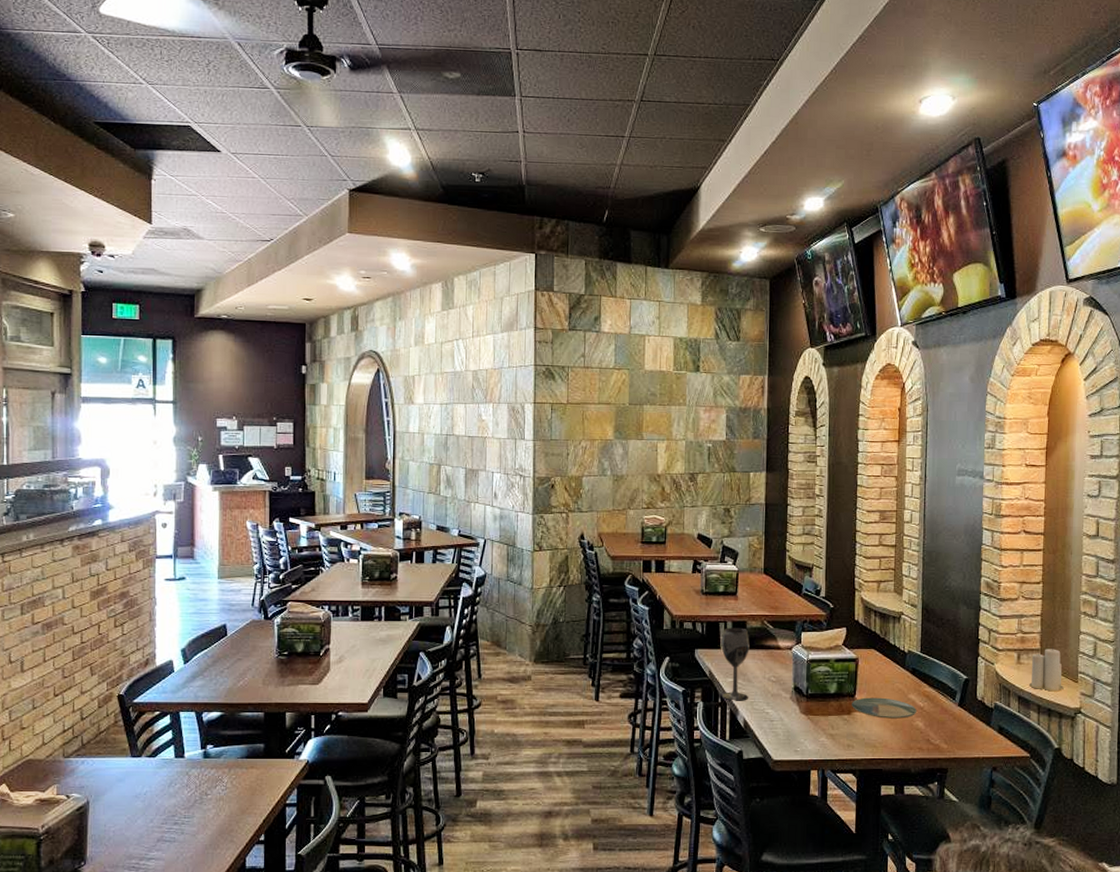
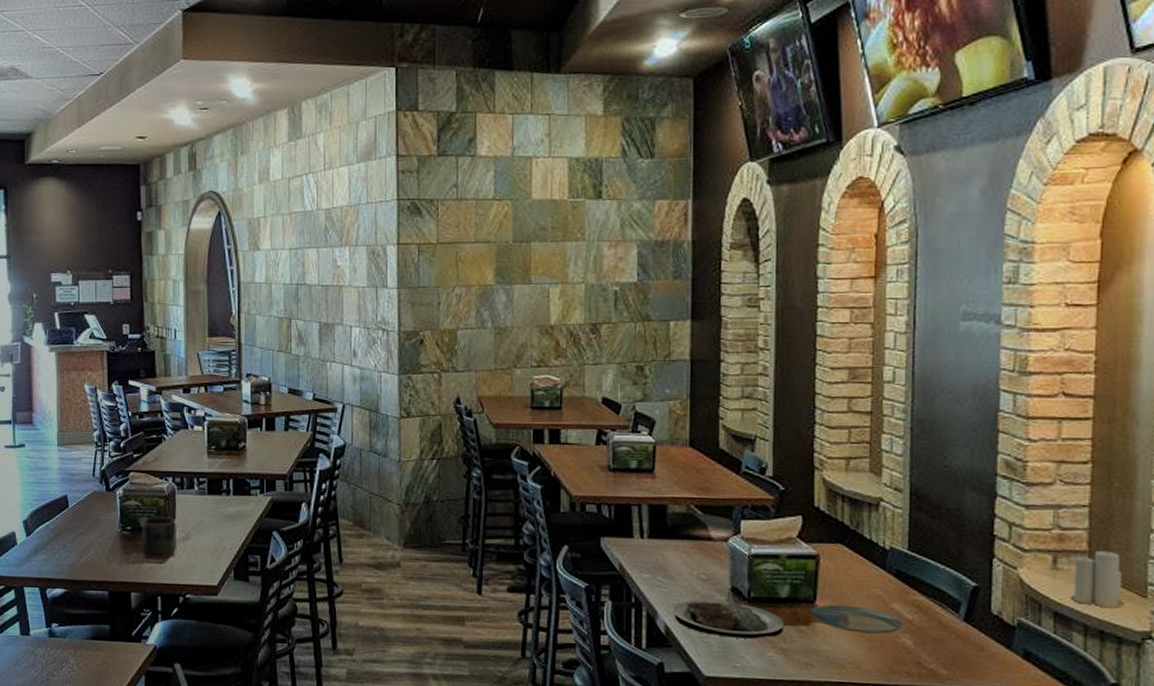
mug: none [297,642,331,681] -> present [141,516,176,559]
wine glass: present [721,627,750,701] -> none [634,512,672,602]
plate: none [750,698,833,728] -> present [673,599,785,639]

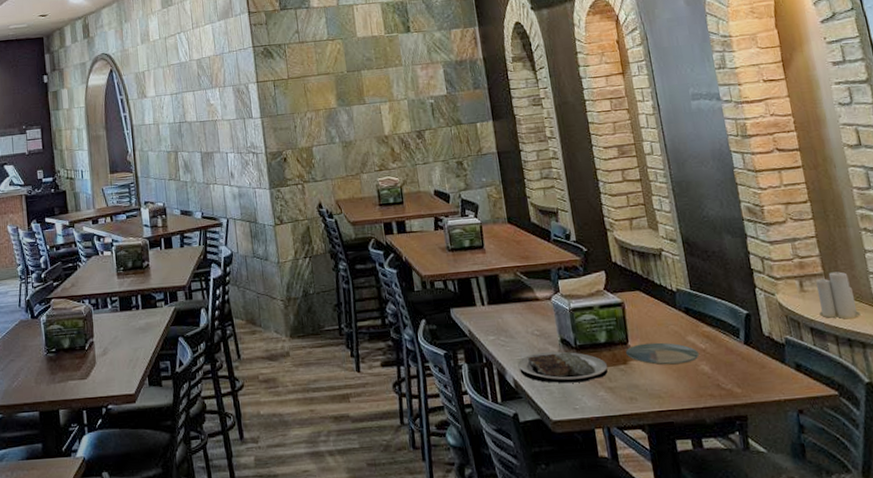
mug: present [141,516,176,559] -> none [64,336,96,376]

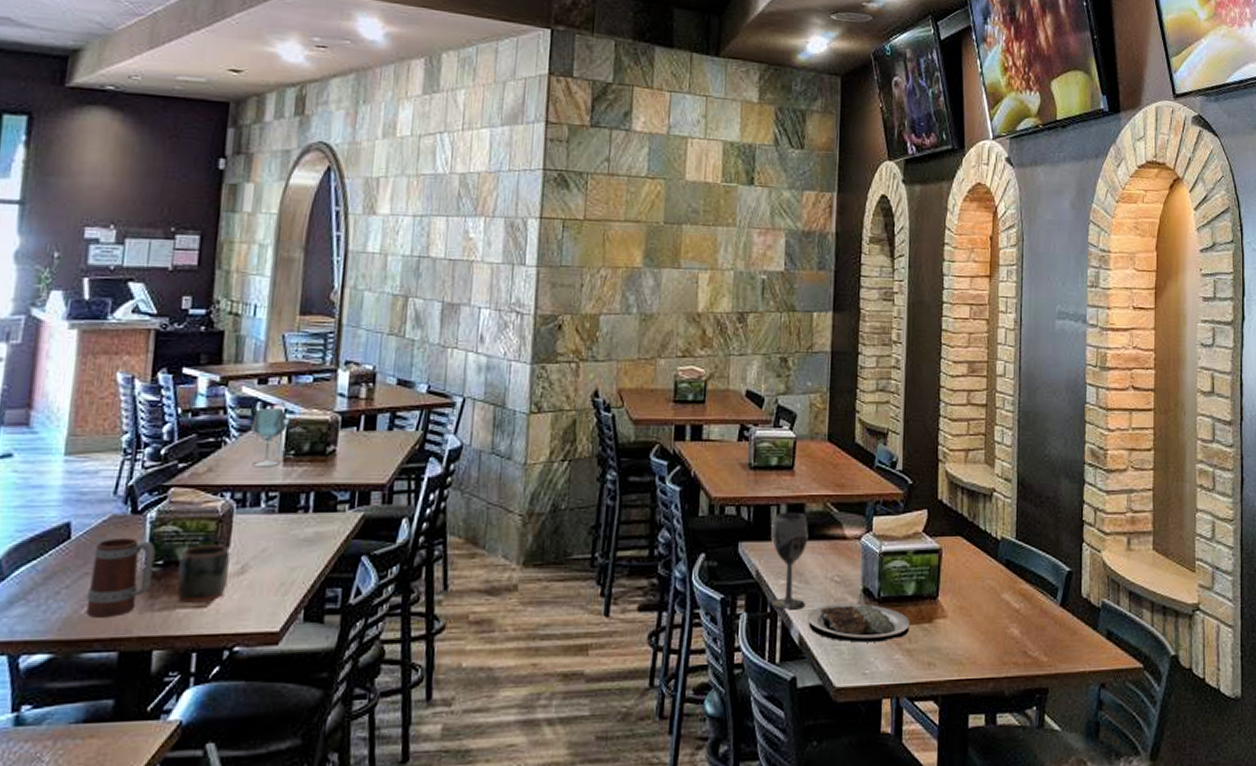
beer mug: none [14,334,51,389] -> present [86,537,156,618]
mug: none [64,336,96,376] -> present [176,545,230,603]
wine glass: none [93,238,115,281] -> present [251,407,287,467]
wine glass: none [475,281,514,360] -> present [772,512,809,610]
plate: present [625,342,699,366] -> none [932,598,1011,626]
candle: present [815,268,861,320] -> none [1140,526,1180,584]

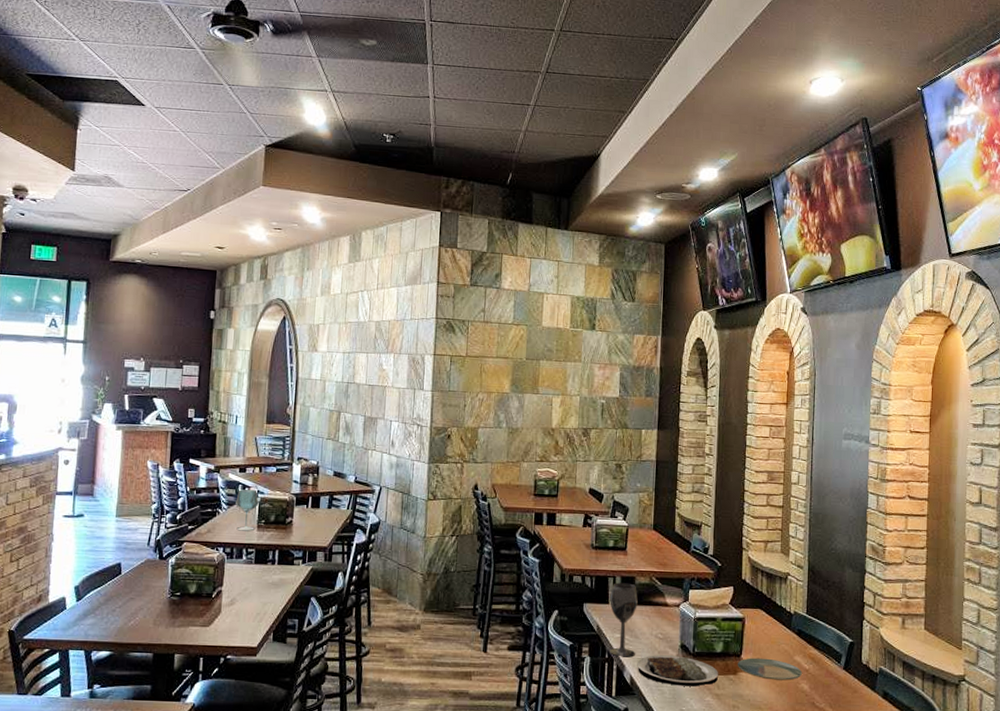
beer mug: present [86,537,156,618] -> none [132,575,175,629]
mug: present [176,545,230,603] -> none [189,583,223,623]
plate: none [932,598,1011,626] -> present [737,658,802,681]

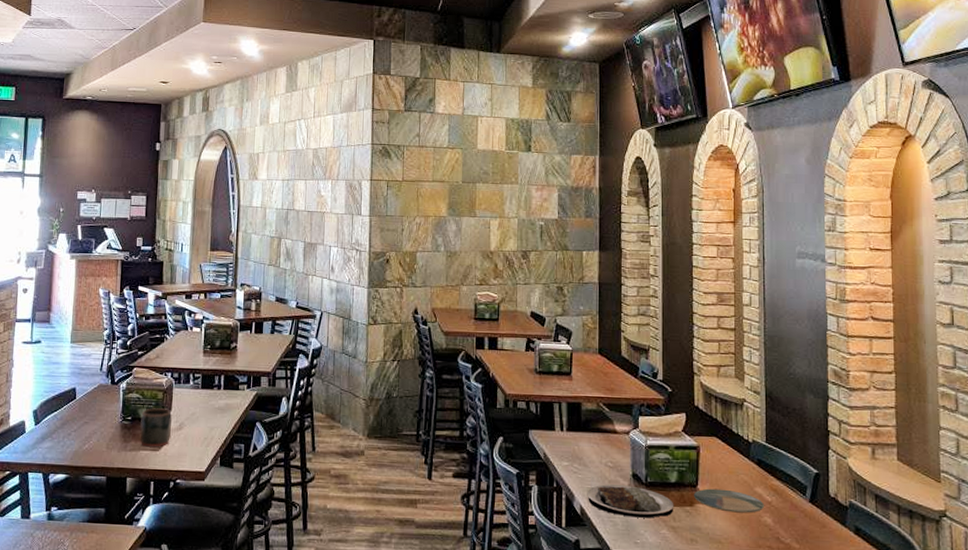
mug: none [189,583,223,623] -> present [139,408,172,447]
wine glass: present [236,489,259,531] -> none [182,315,205,357]
wine glass: present [609,582,638,657] -> none [556,408,585,487]

